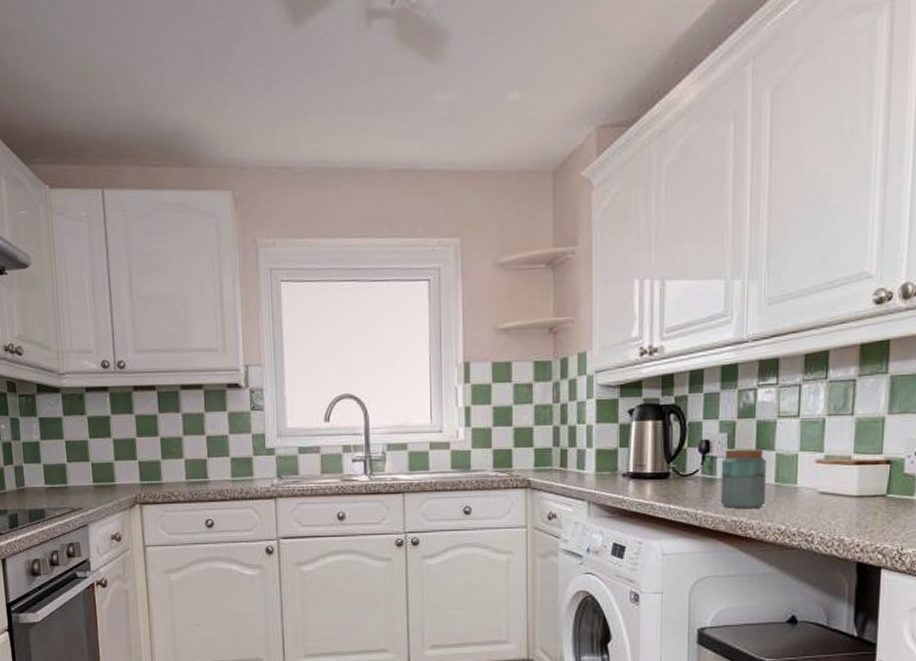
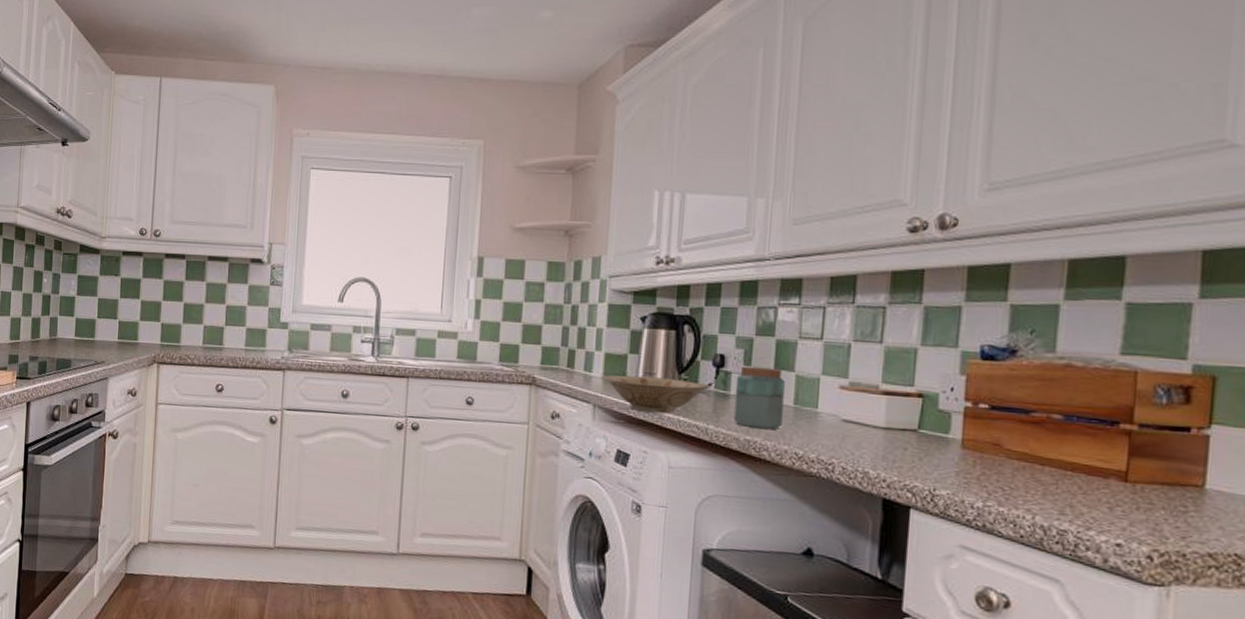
bowl: none [593,468,699,504] -> present [601,375,712,414]

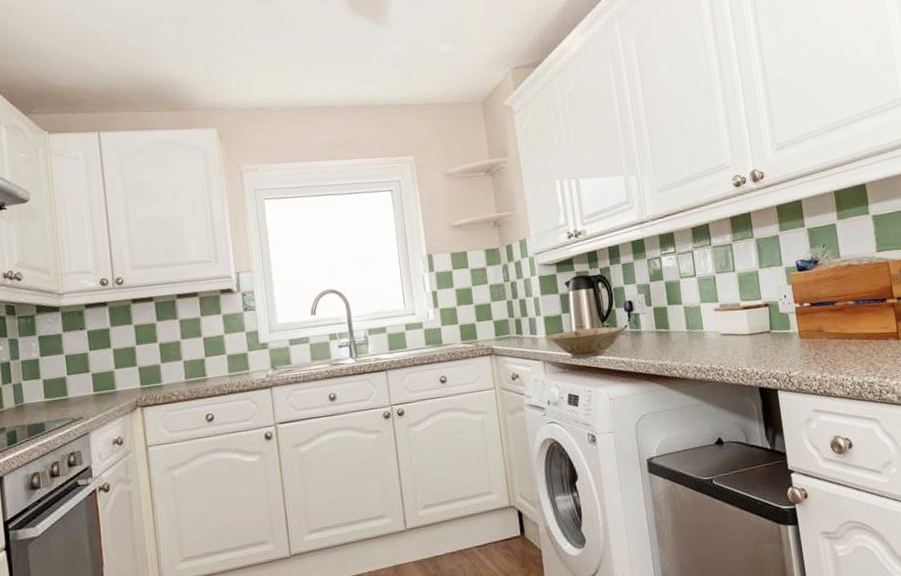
peanut butter: present [733,366,785,429] -> none [643,304,682,354]

